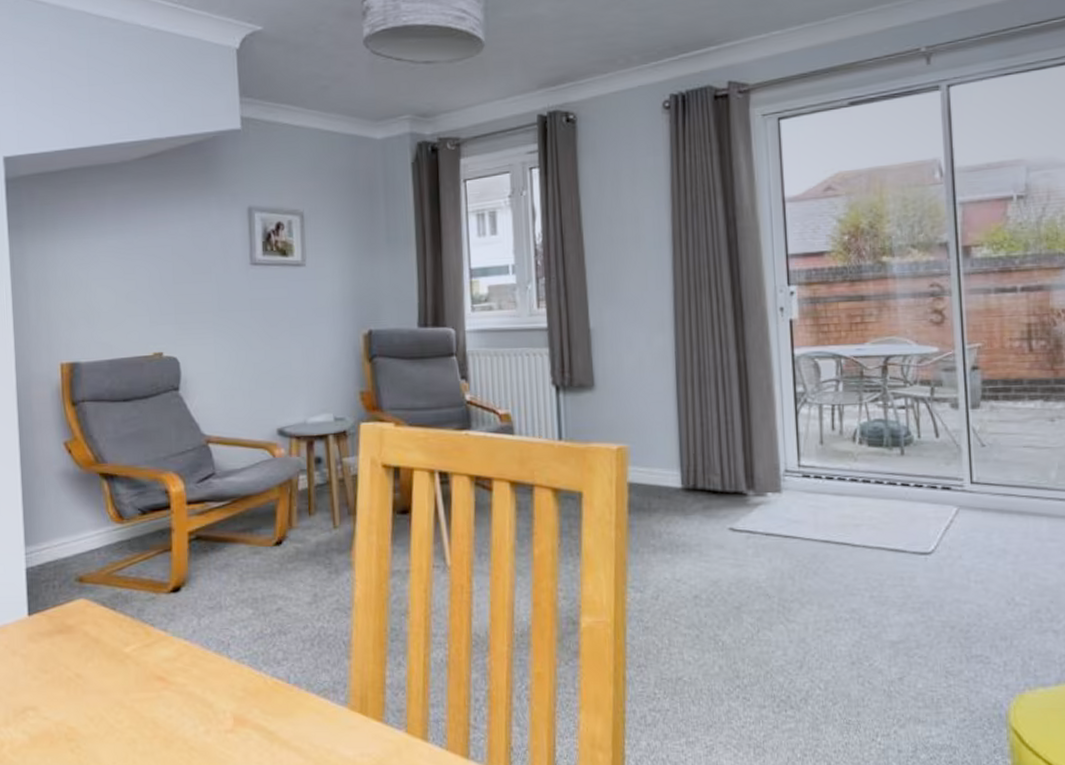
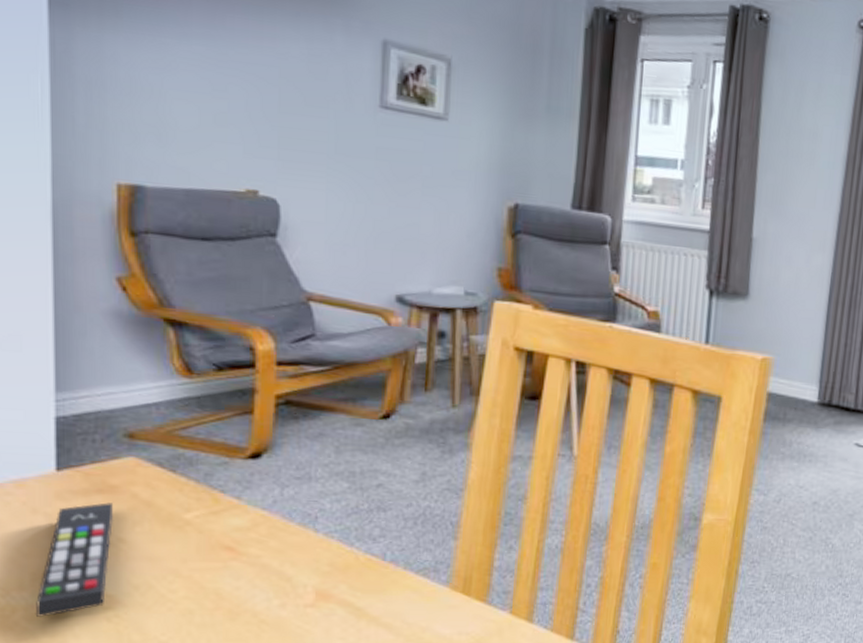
remote control: none [18,642,72,750] -> present [35,502,114,617]

